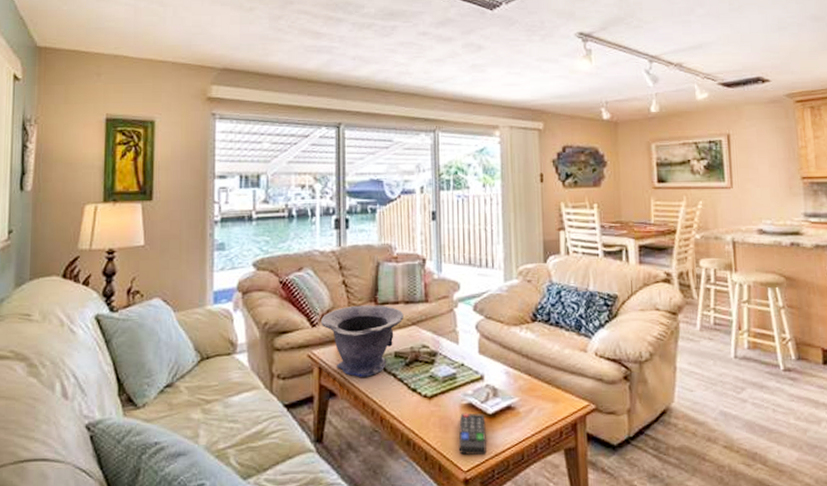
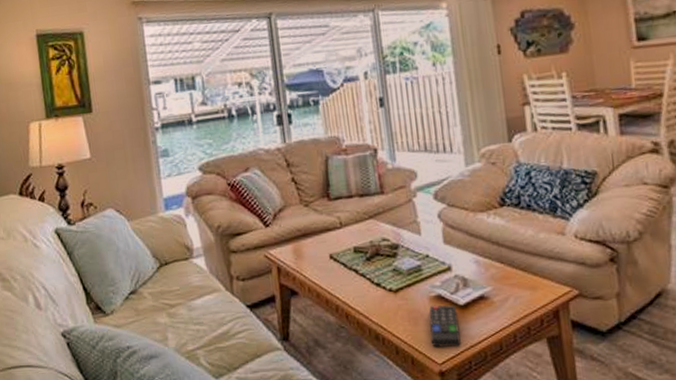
decorative bowl: present [320,305,404,377] -> none [273,200,360,275]

